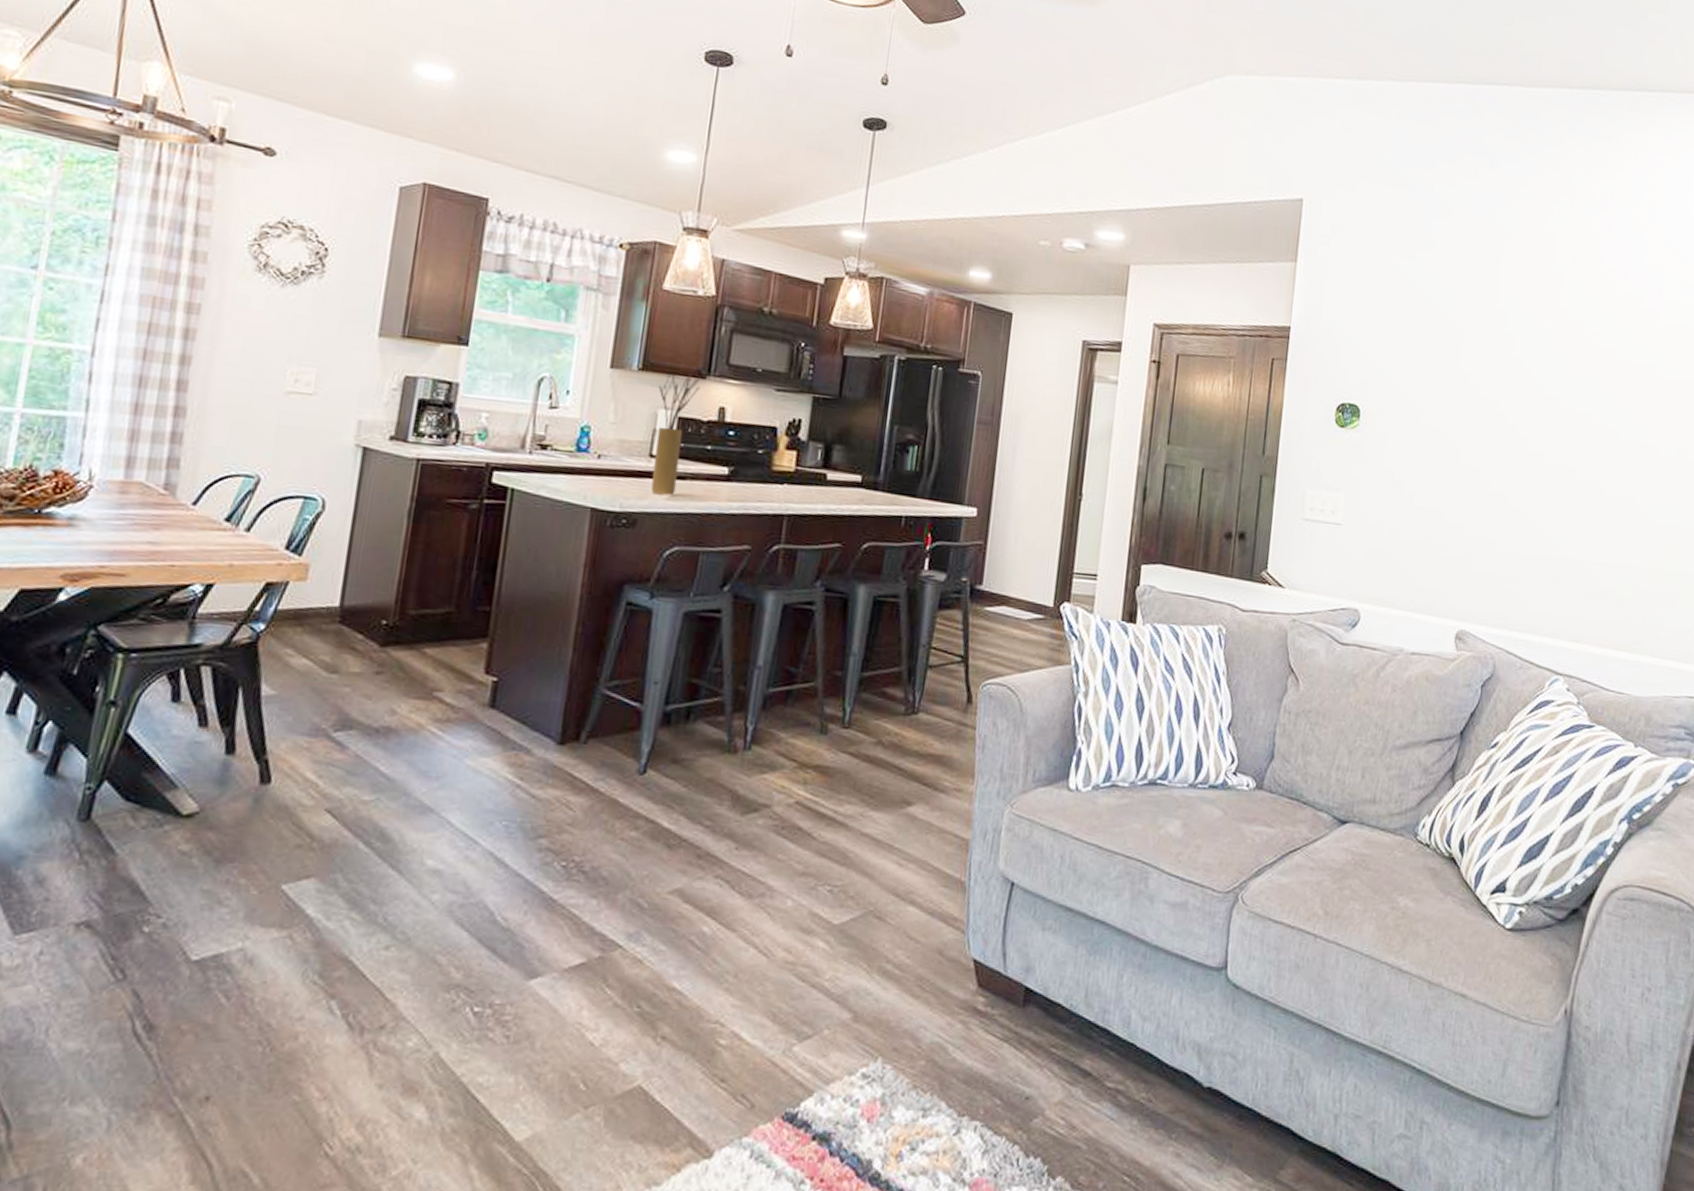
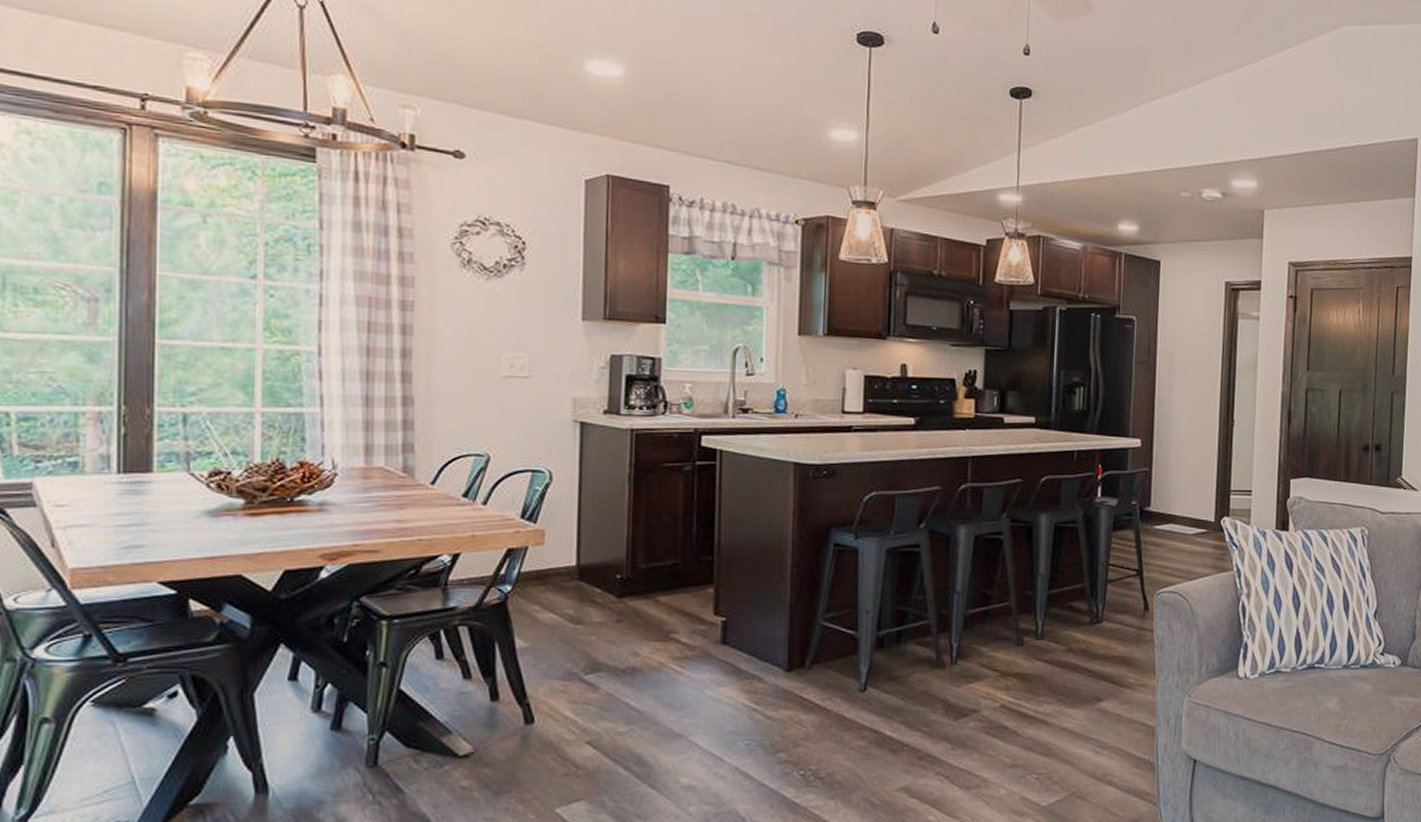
vase: present [651,373,701,496] -> none [844,335,882,447]

